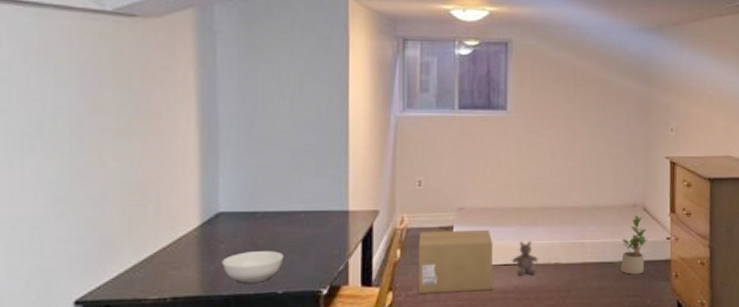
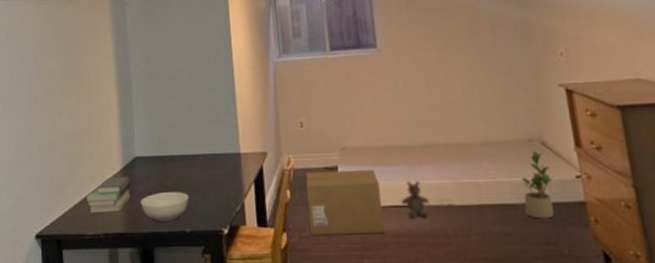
books: none [150,235,210,276] -> present [87,177,131,214]

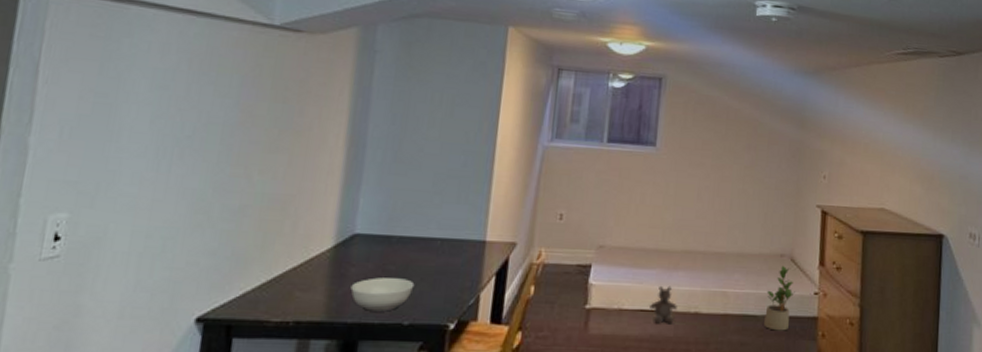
books: present [87,177,131,214] -> none [279,255,343,297]
box: present [306,169,384,235] -> none [549,268,631,338]

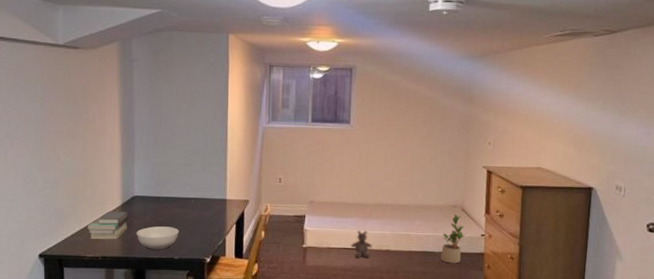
books: none [279,255,343,297] -> present [88,211,128,240]

